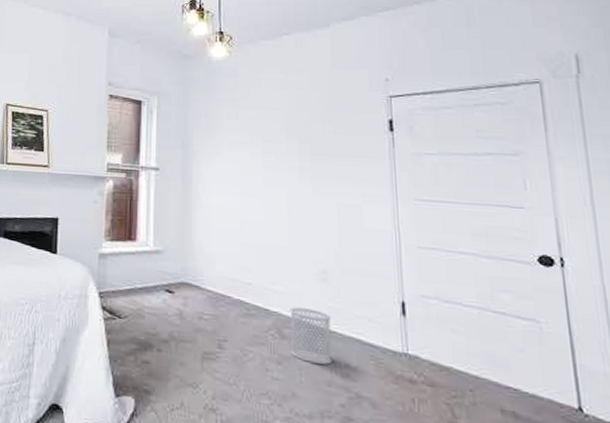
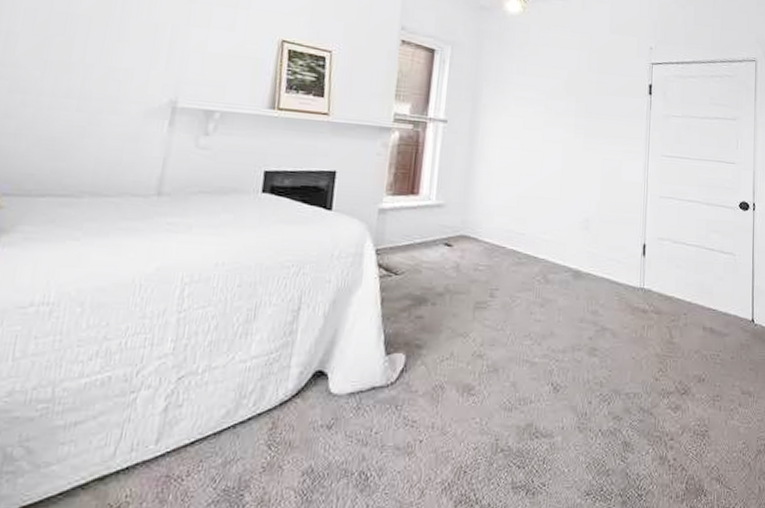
wastebasket: present [290,307,332,365] -> none [553,254,589,303]

